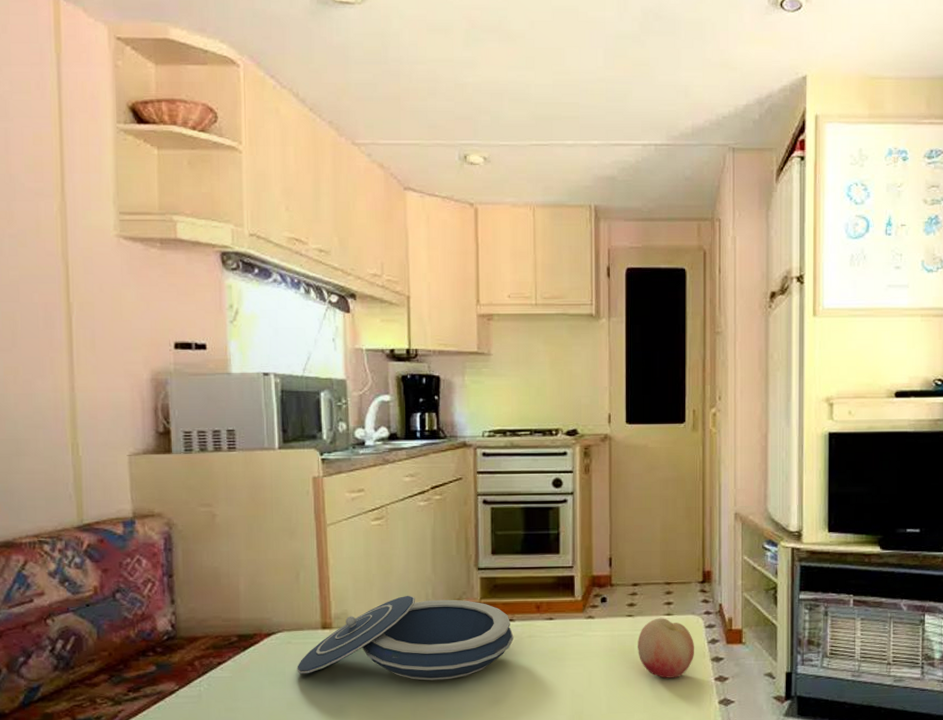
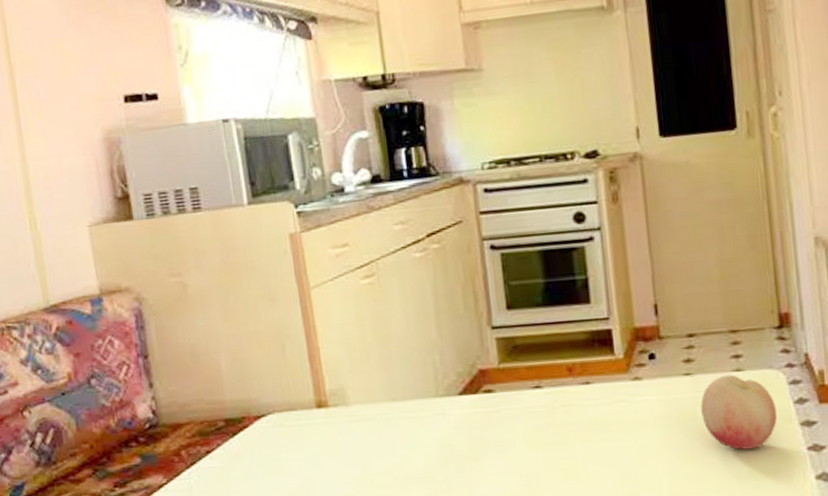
bowl: present [297,596,514,681] -> none [293,364,544,463]

